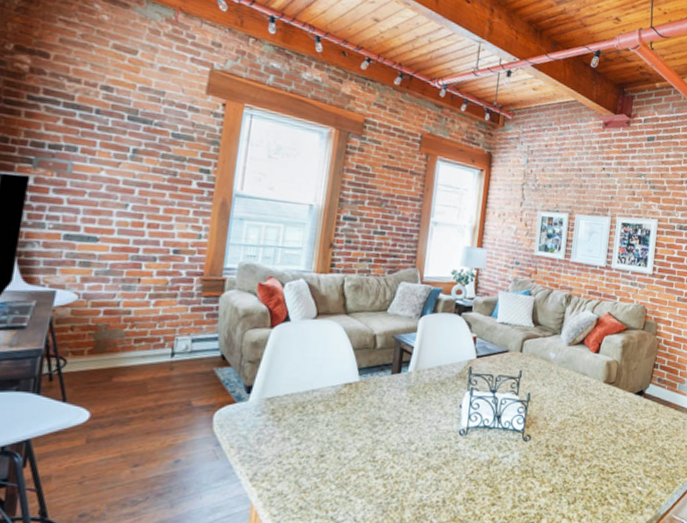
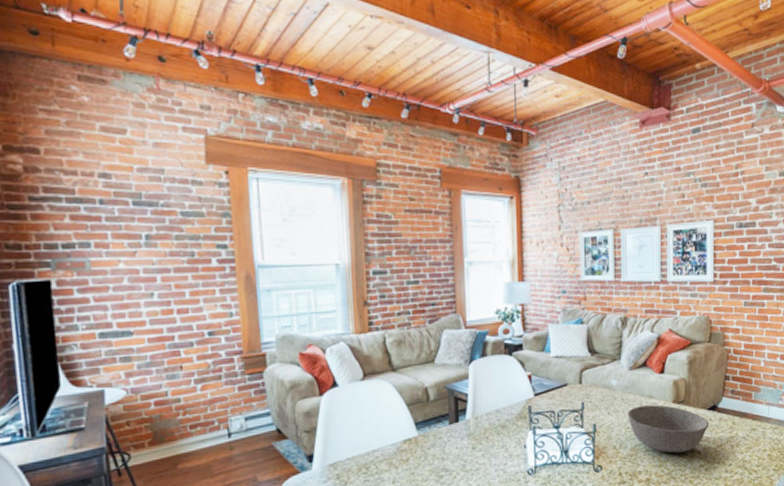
bowl: none [561,381,636,433] -> present [628,405,710,453]

